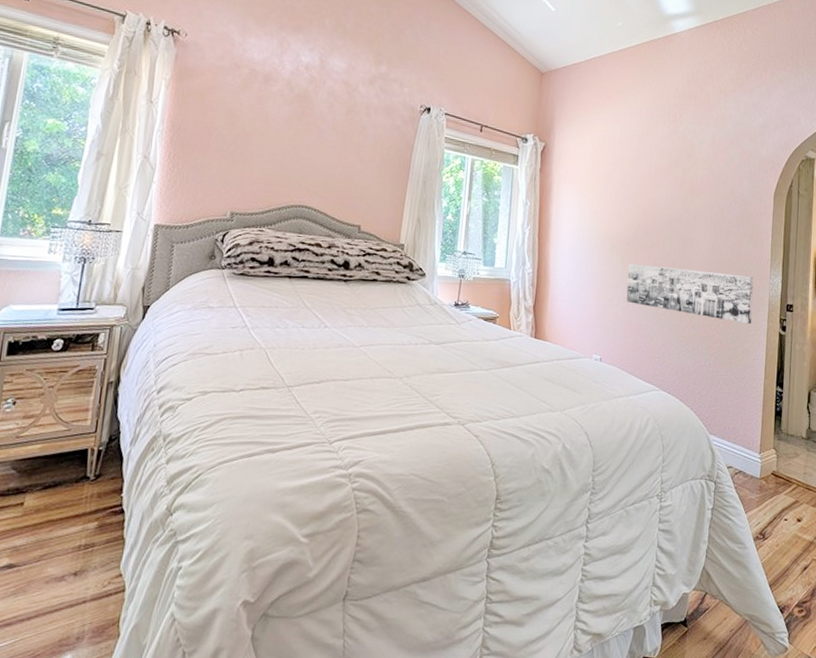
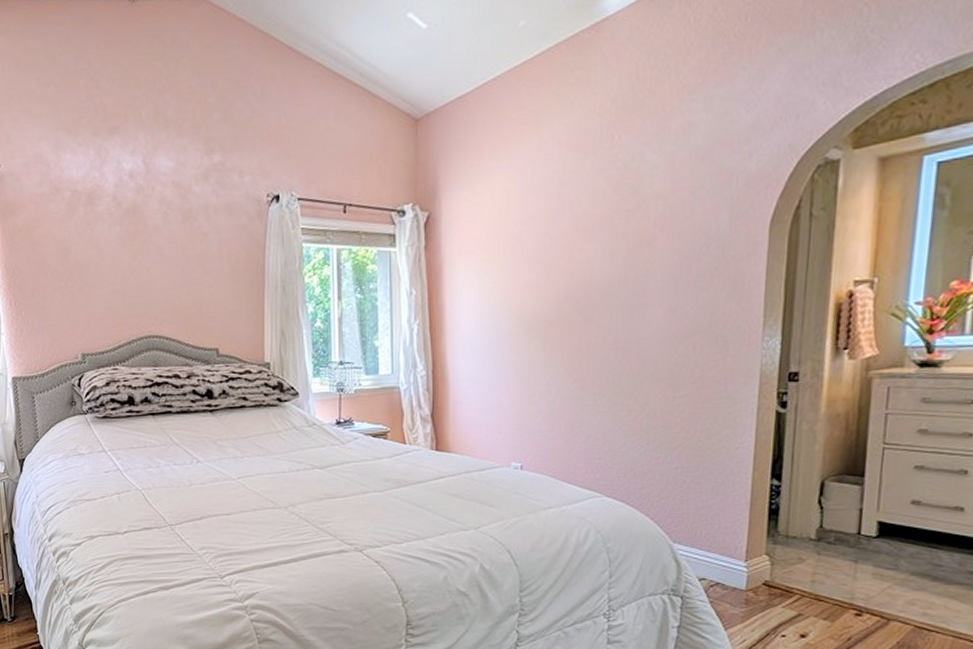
wall art: present [626,263,754,324] -> none [551,341,737,405]

